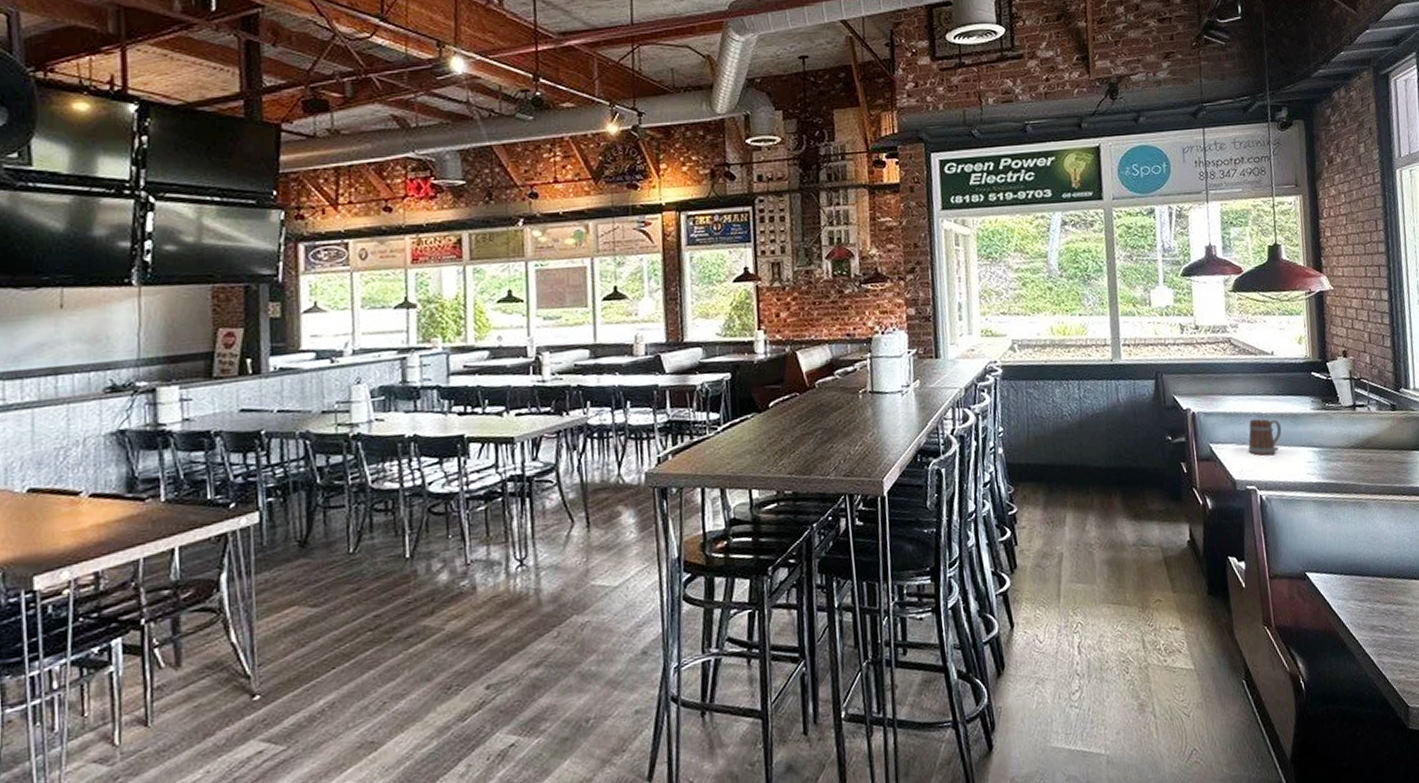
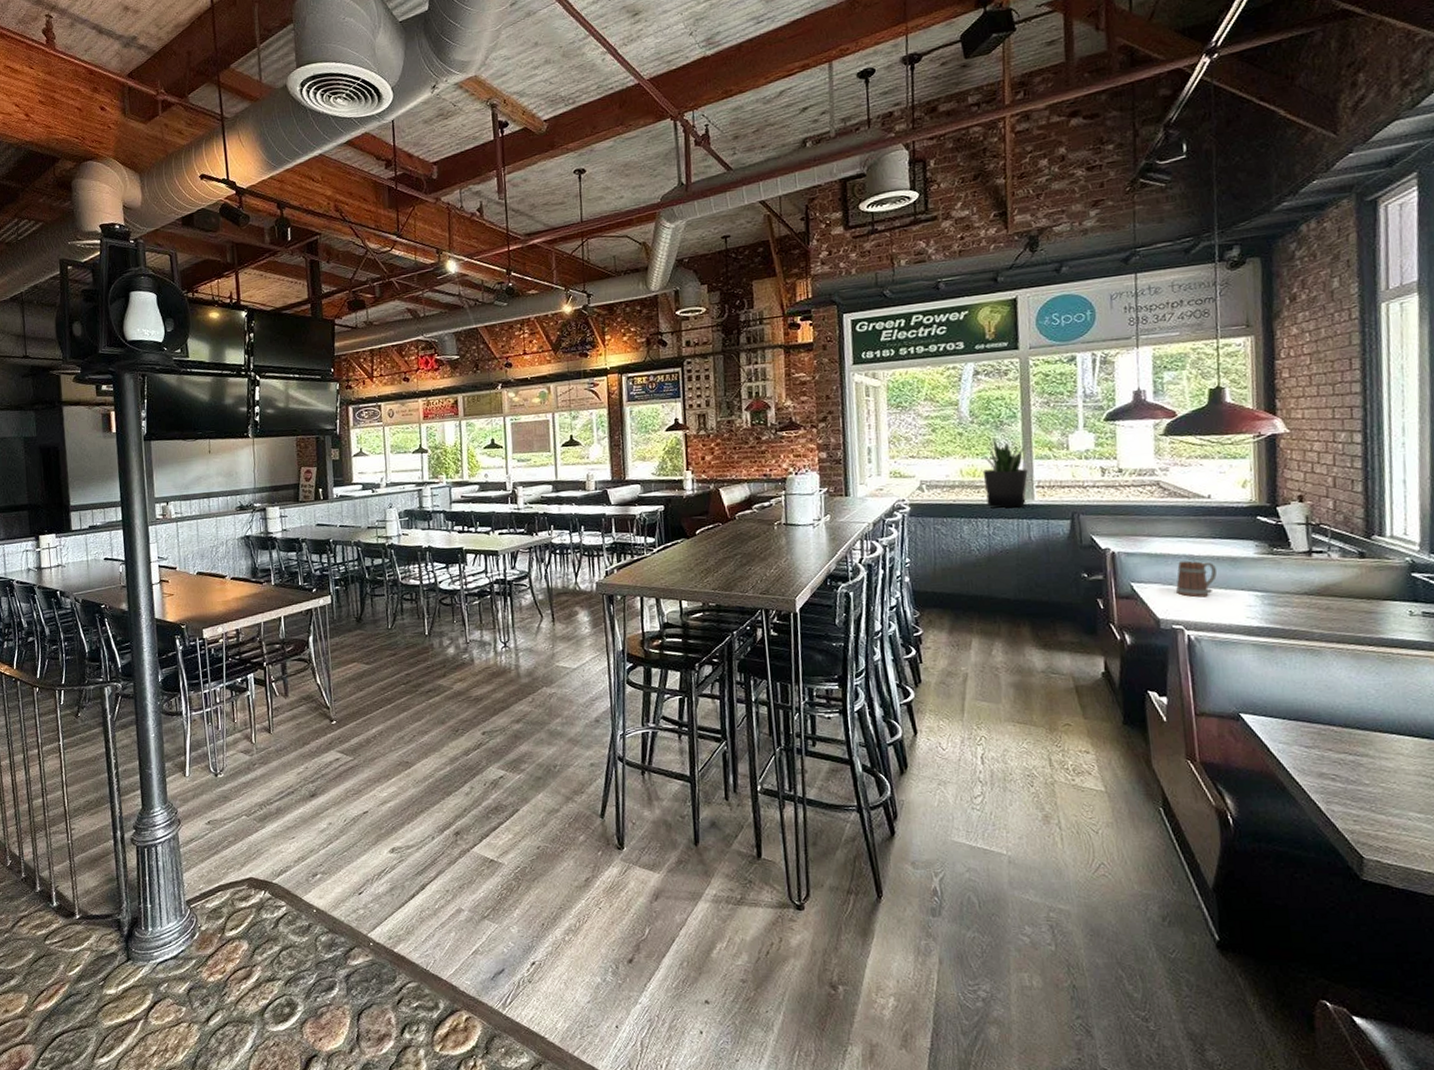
planter: none [1071,294,1115,369] -> present [982,439,1028,509]

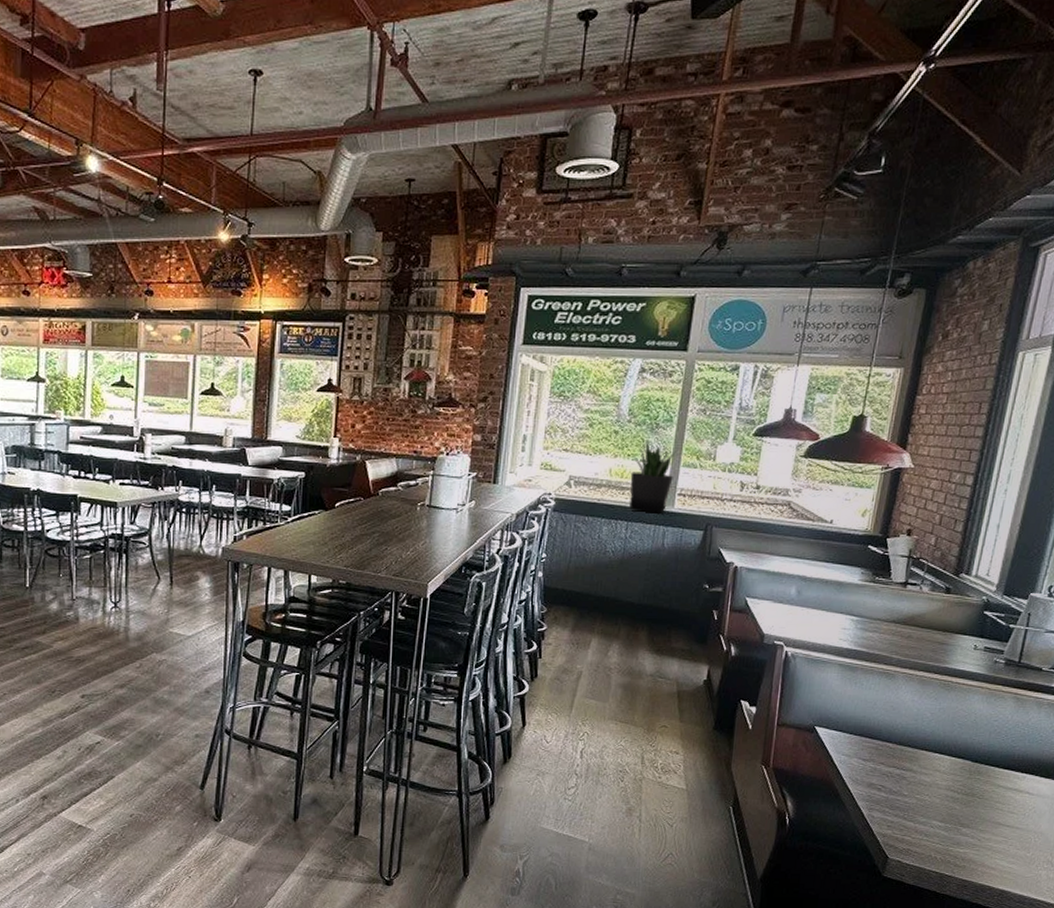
beer mug: present [1176,560,1218,598] -> none [784,581,824,617]

